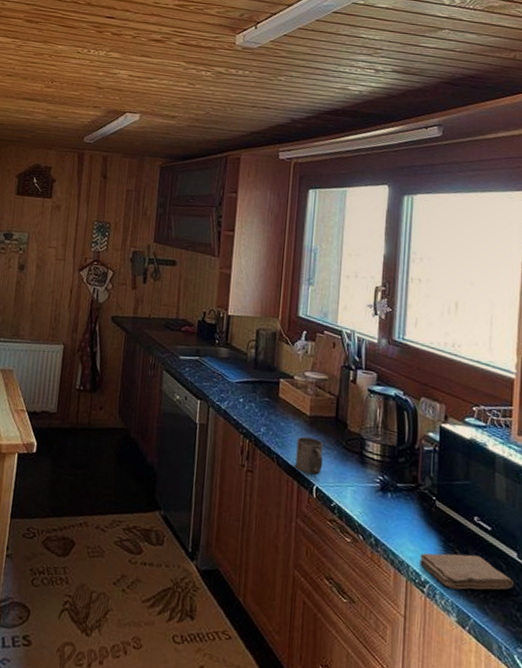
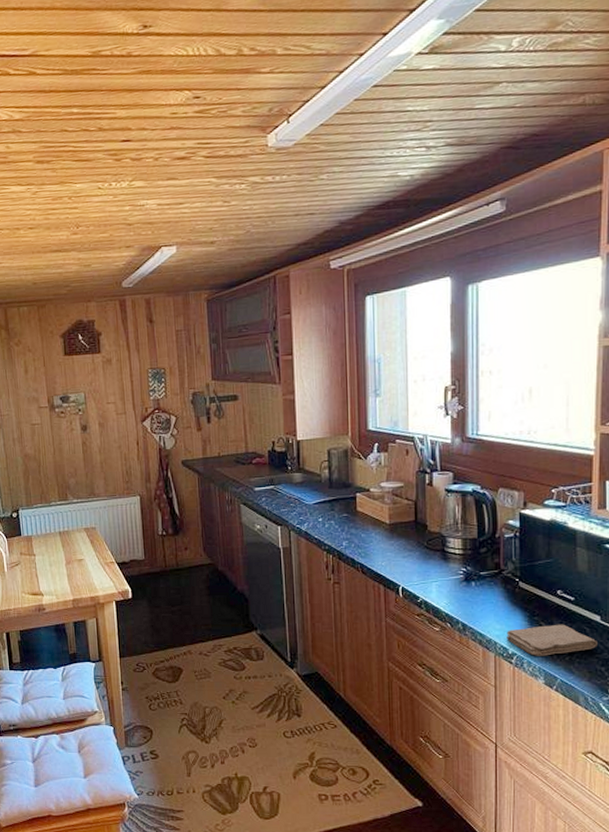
mug: present [295,436,323,474] -> none [379,544,407,576]

